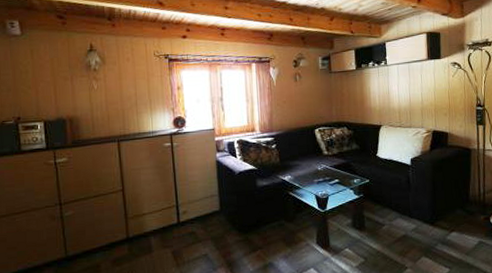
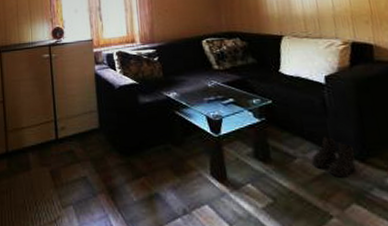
boots: none [396,207,427,238] -> present [312,137,356,178]

